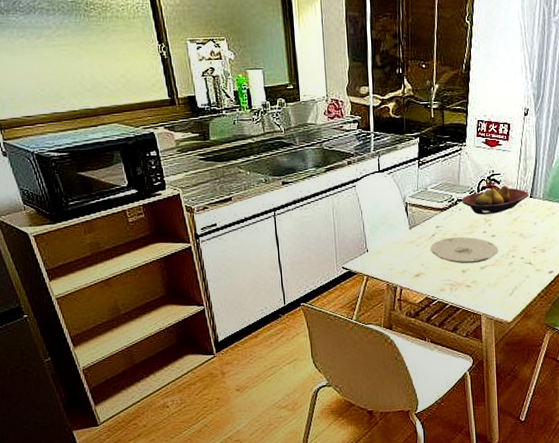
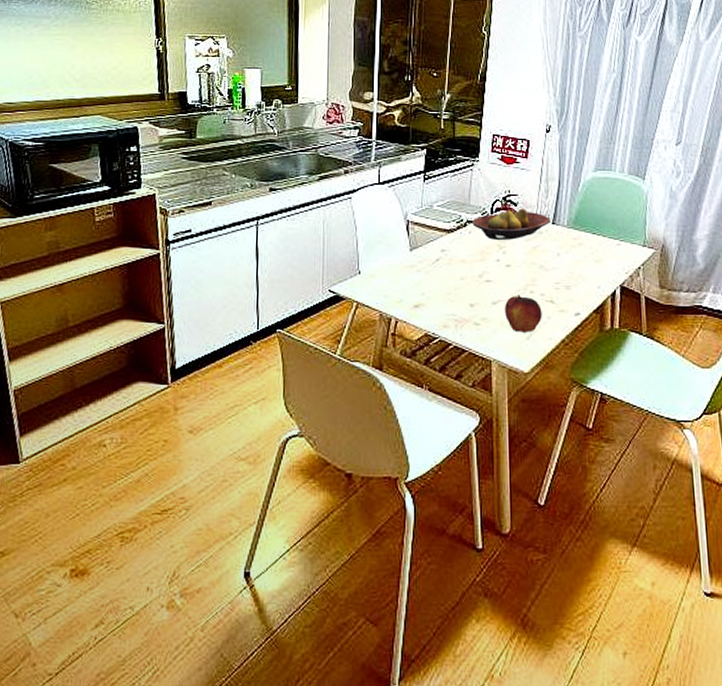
plate: present [431,236,498,264] -> none [434,264,514,297]
fruit: none [490,260,522,291] -> present [504,295,542,333]

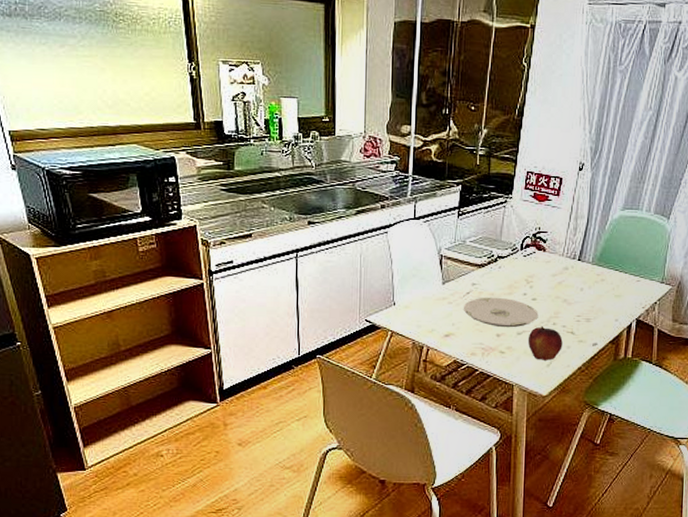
plate: none [434,264,514,297] -> present [464,297,539,328]
fruit bowl: present [472,208,551,241] -> none [502,245,577,276]

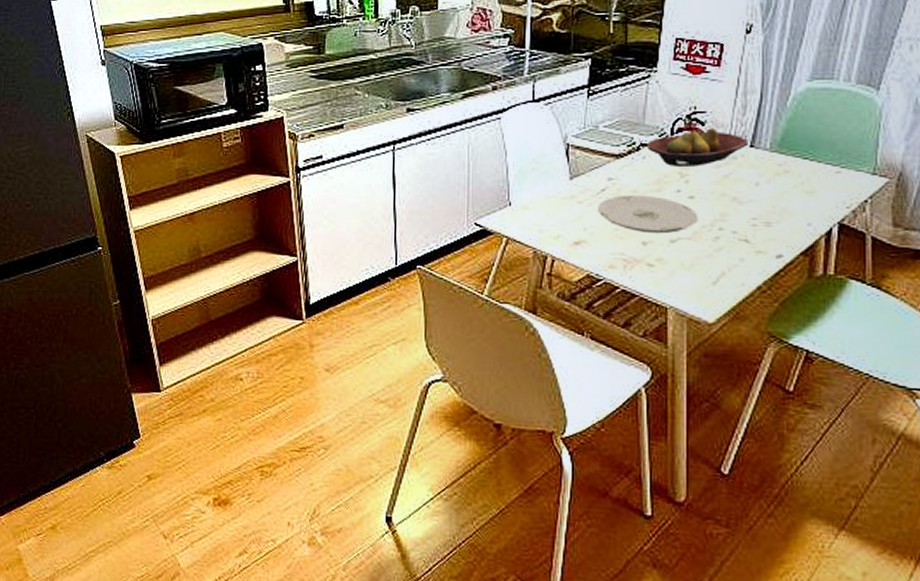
fruit bowl: none [502,245,577,276] -> present [647,128,748,168]
fruit: present [527,326,563,360] -> none [684,232,733,277]

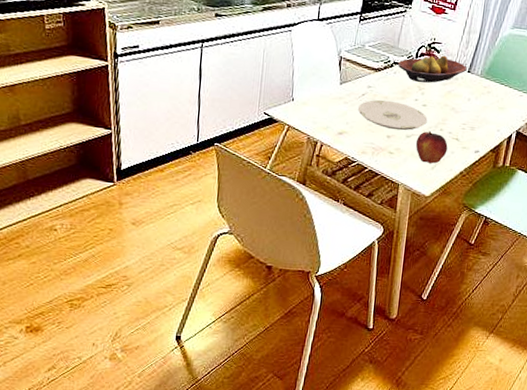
fruit: none [684,232,733,277] -> present [415,131,448,164]

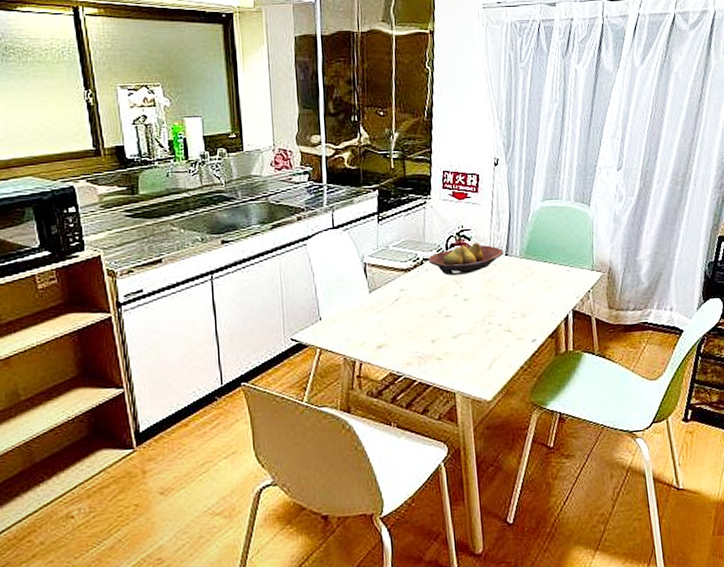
plate: present [358,99,428,131] -> none [394,301,473,333]
fruit: present [415,131,448,164] -> none [464,327,501,364]

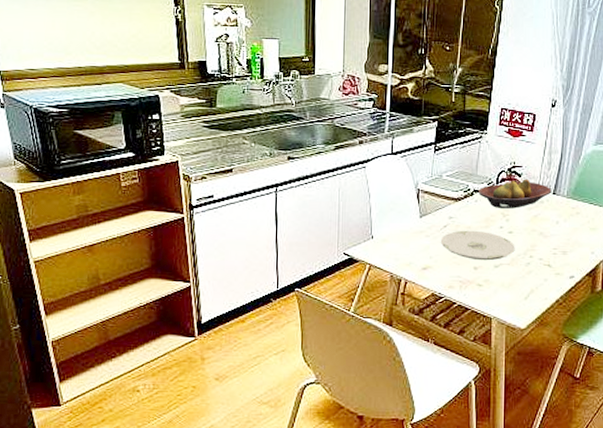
plate: none [394,301,473,333] -> present [441,230,515,261]

